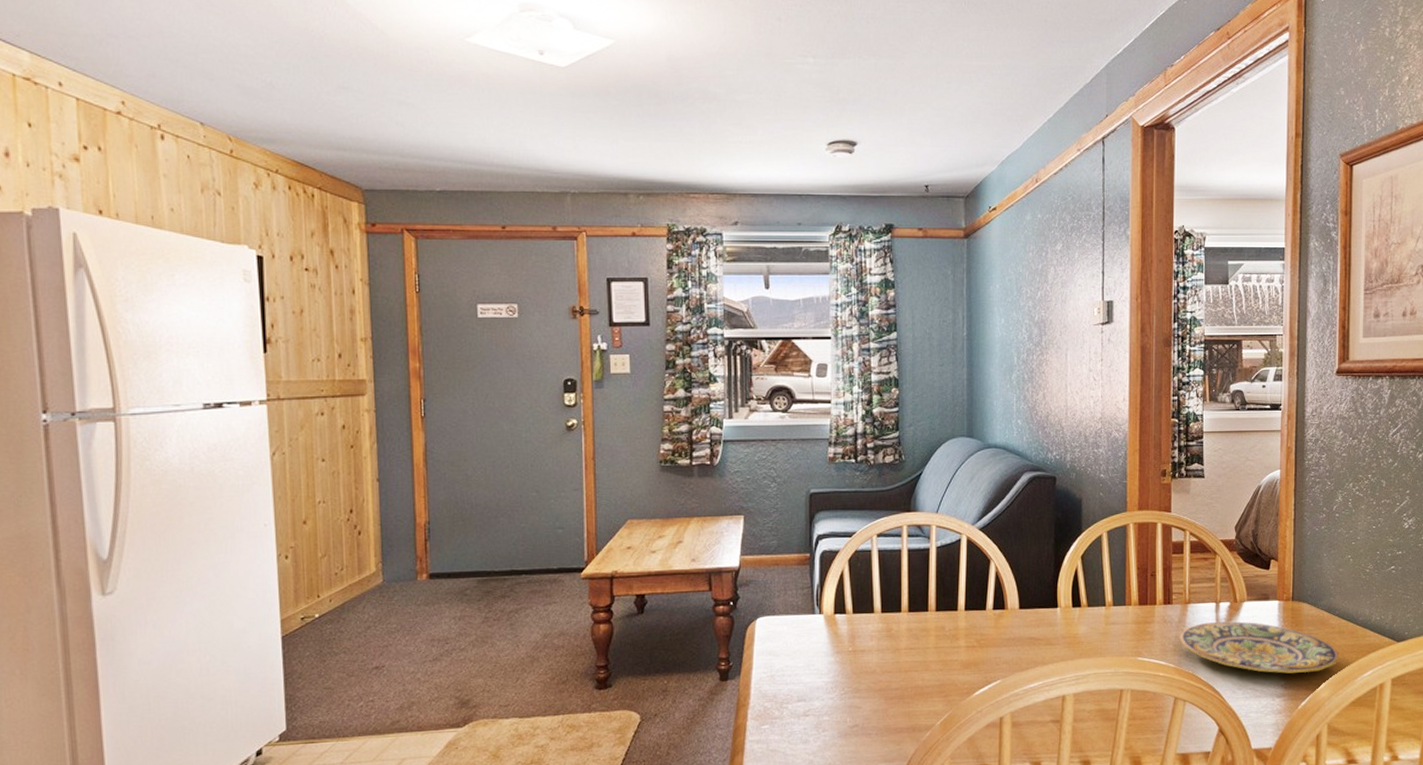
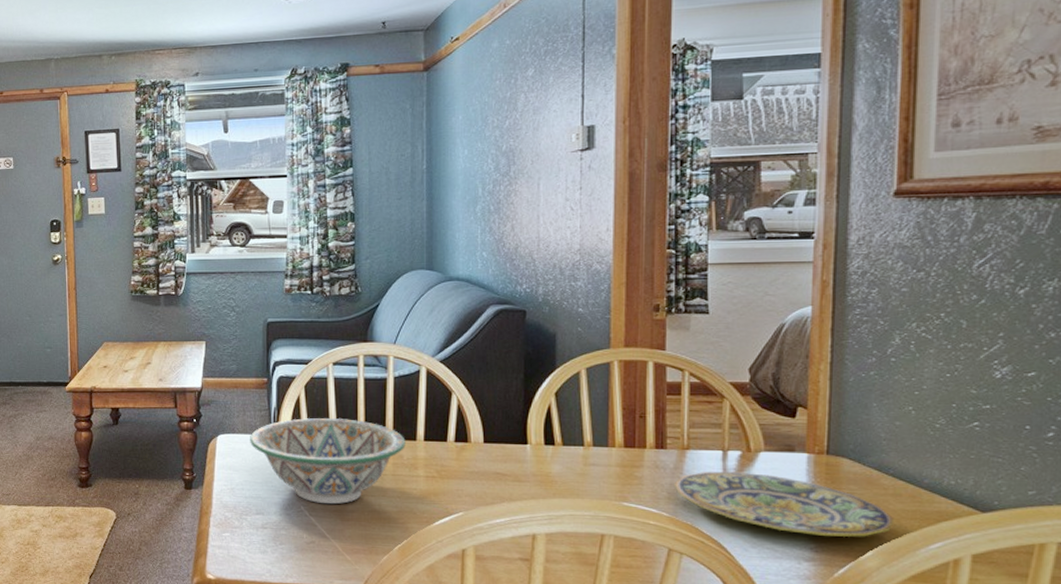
decorative bowl: none [791,592,947,684] -> present [250,418,406,505]

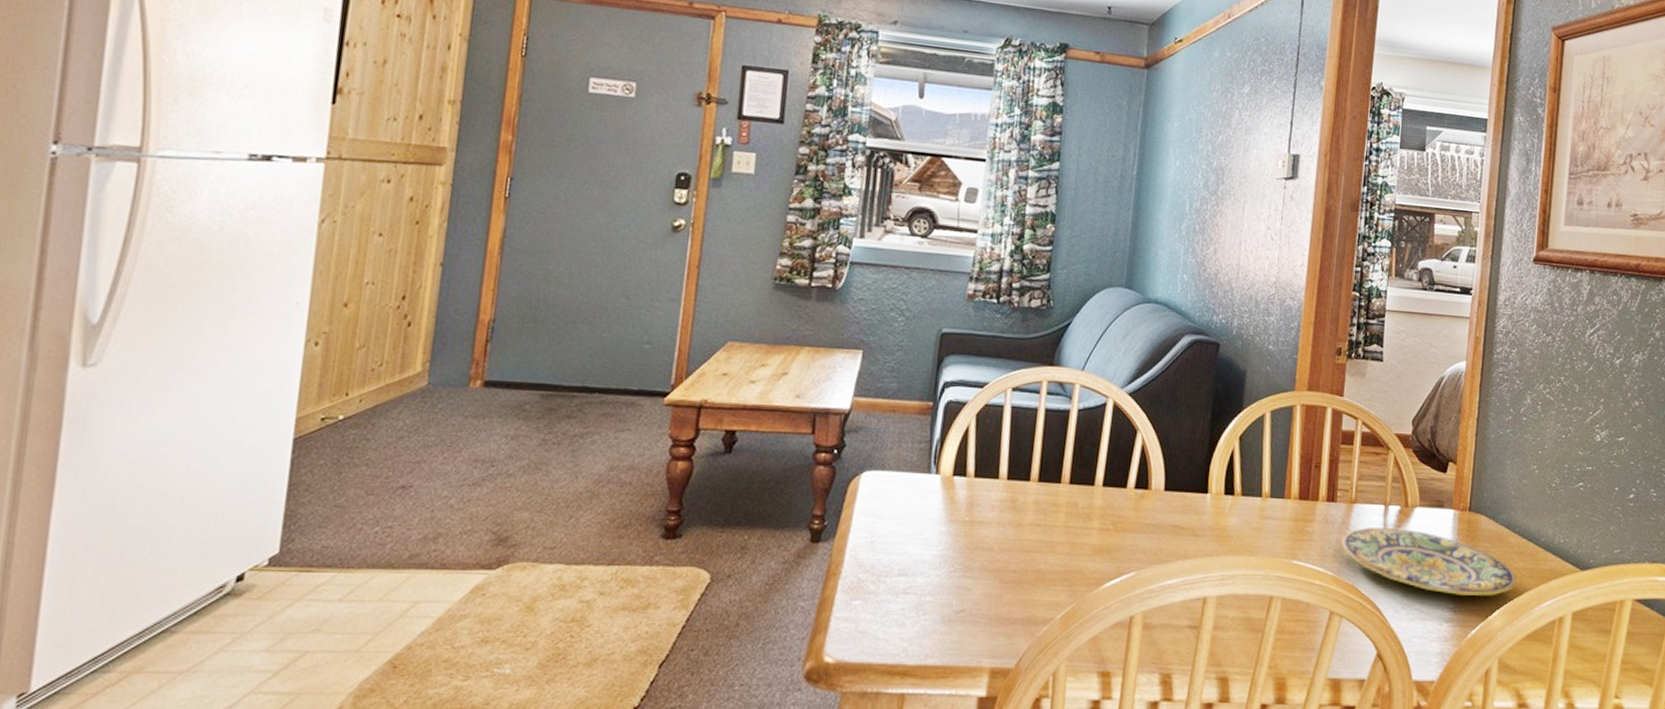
decorative bowl: present [250,418,406,505] -> none [902,454,1083,563]

